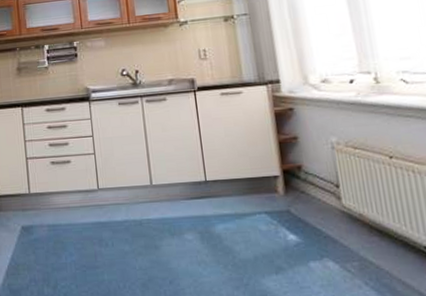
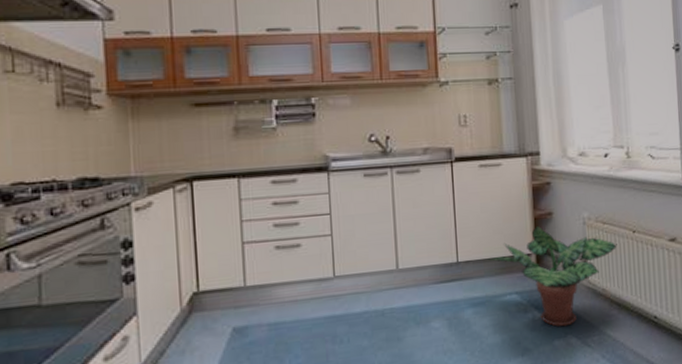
potted plant: none [234,149,372,249] -> present [487,225,617,327]

